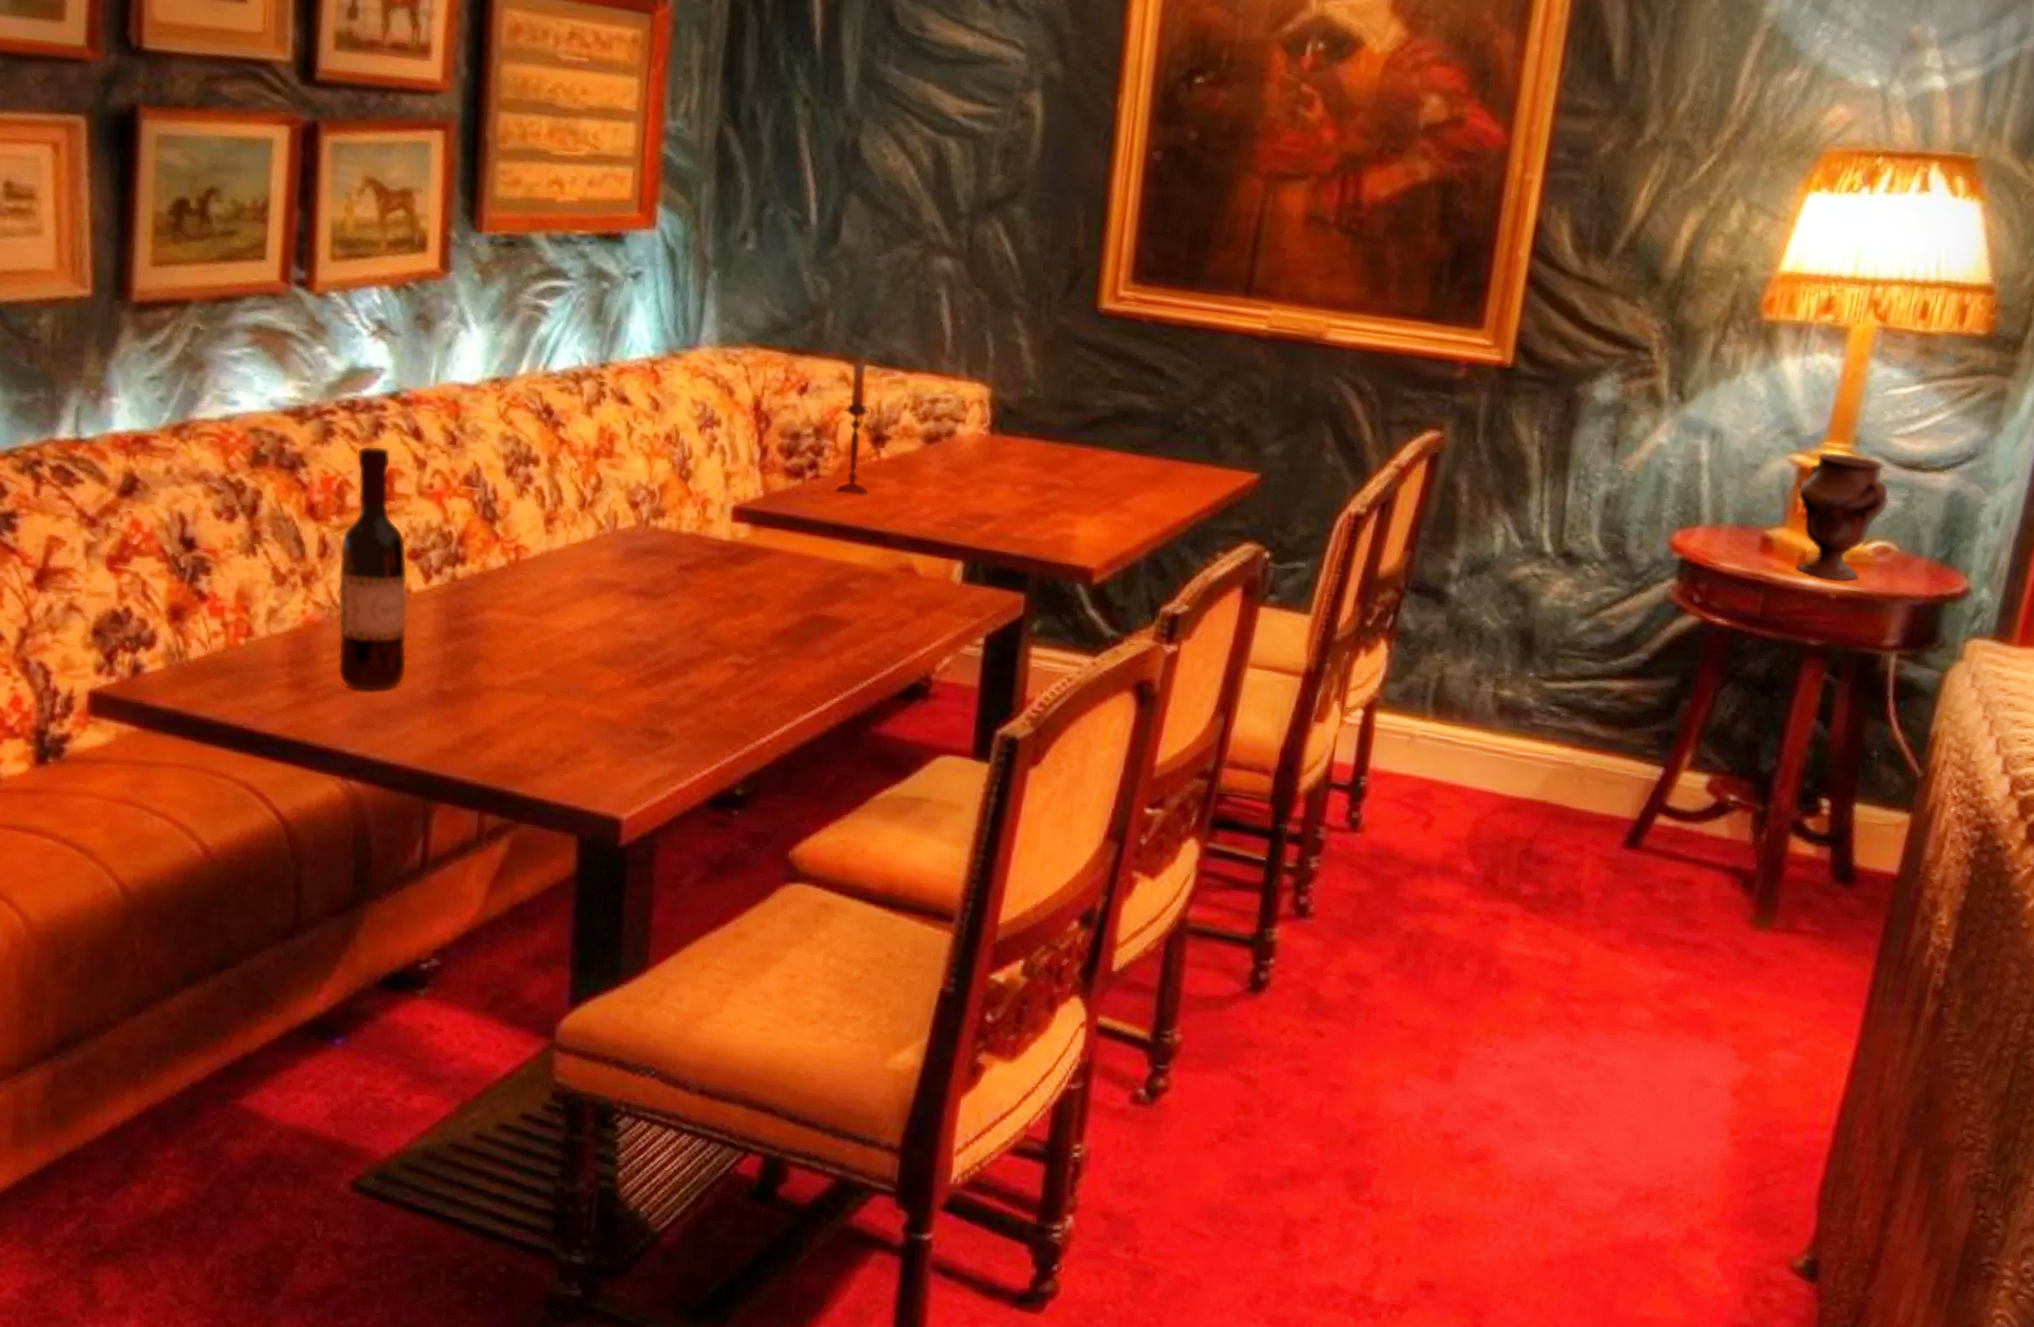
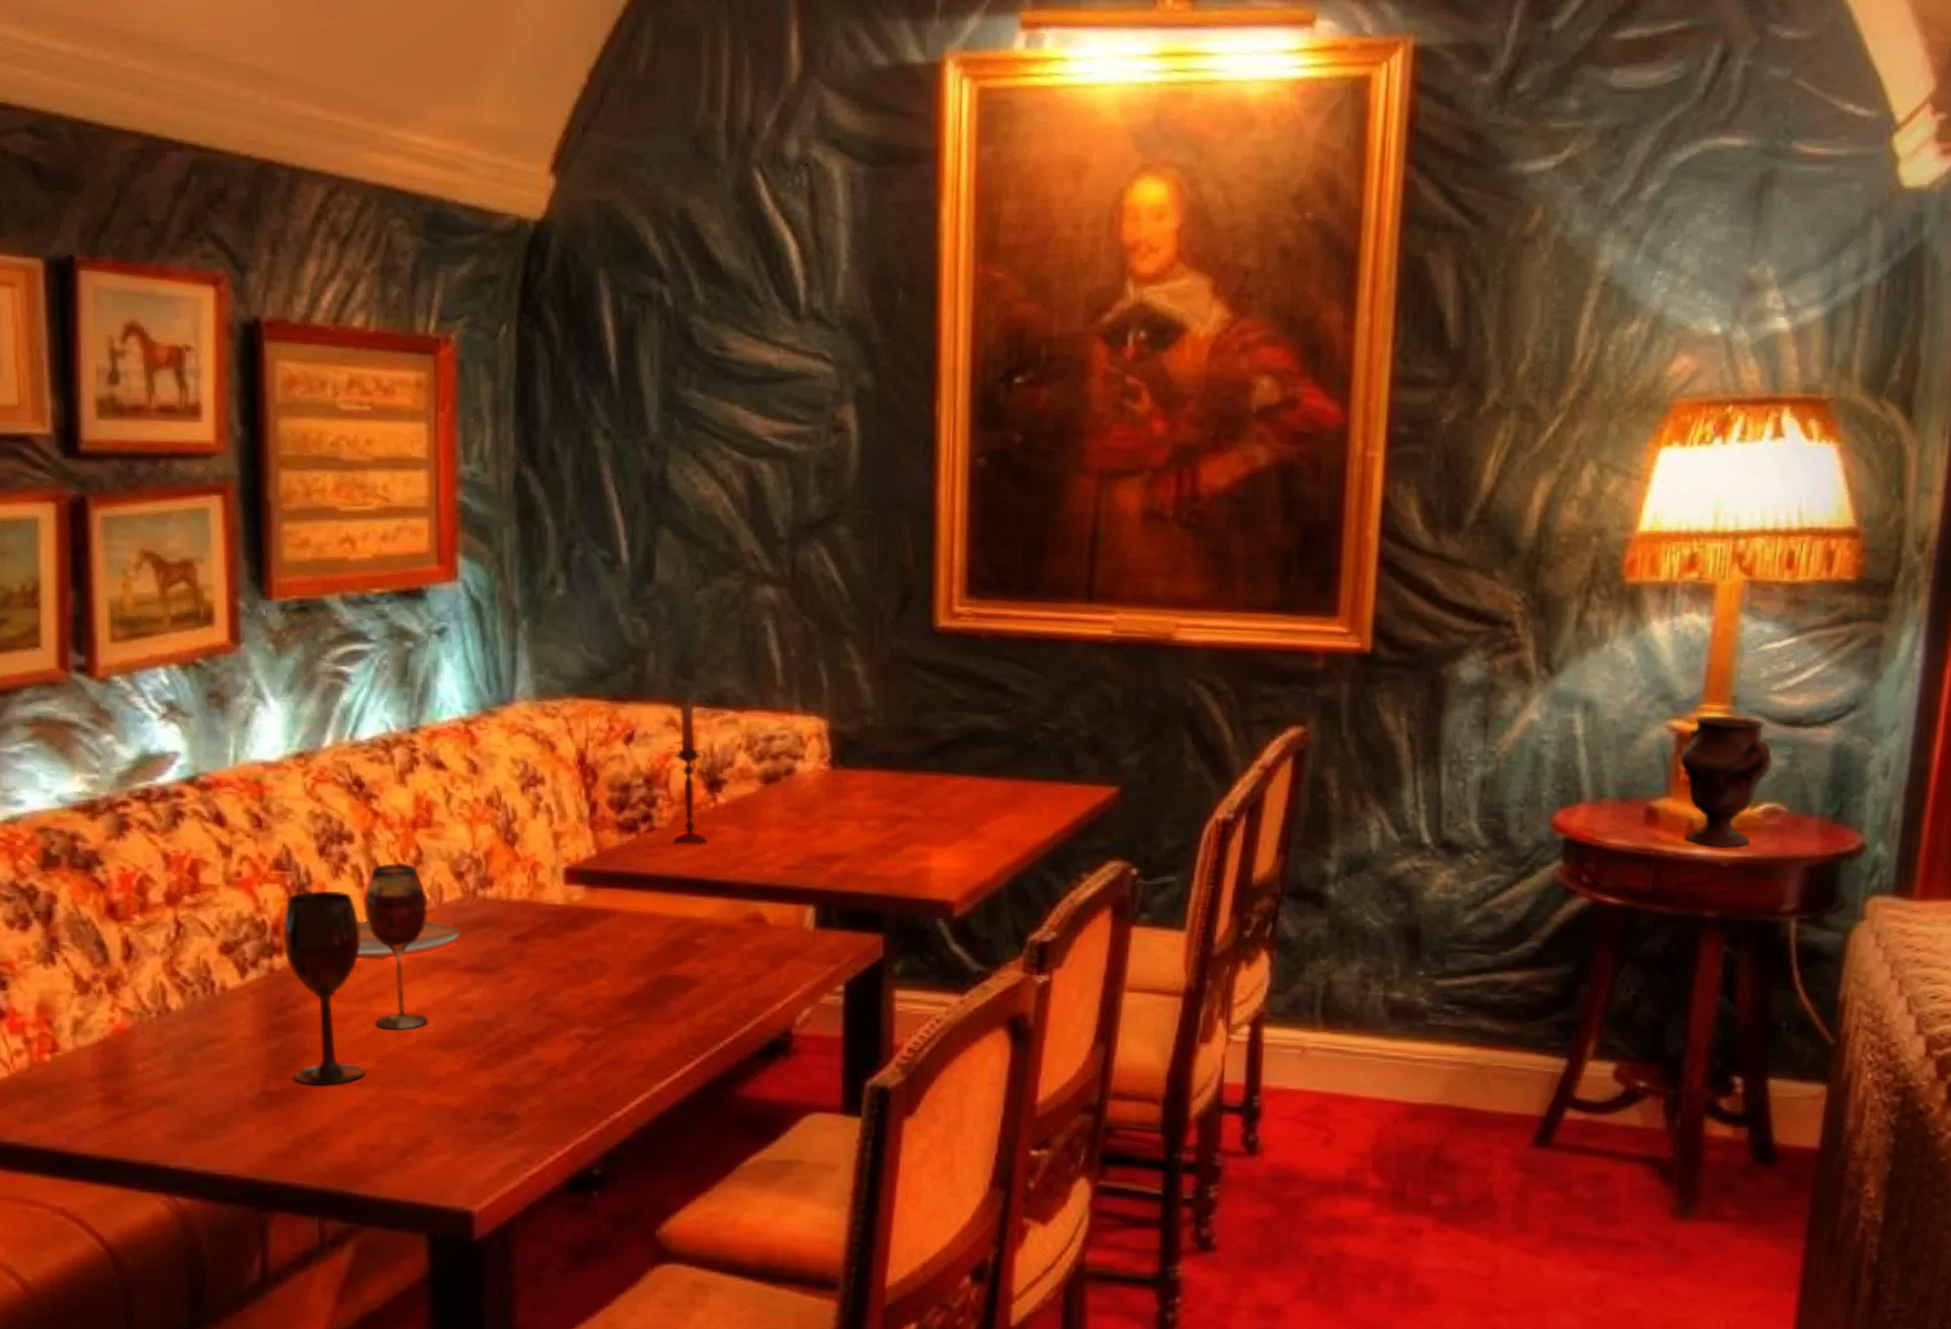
wine bottle: present [337,445,408,692] -> none [145,836,228,1100]
wine glass: none [465,507,539,691] -> present [282,890,366,1086]
plate: none [534,539,631,576] -> present [357,920,460,960]
wineglass: none [543,487,604,645] -> present [363,862,429,1030]

